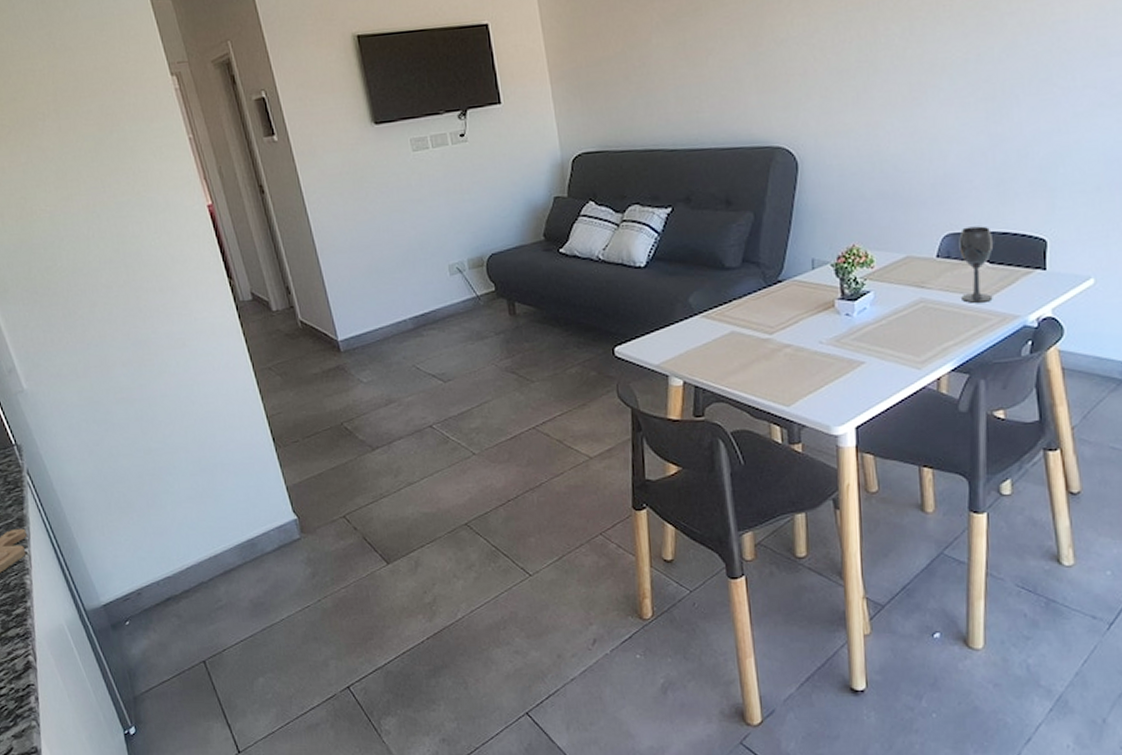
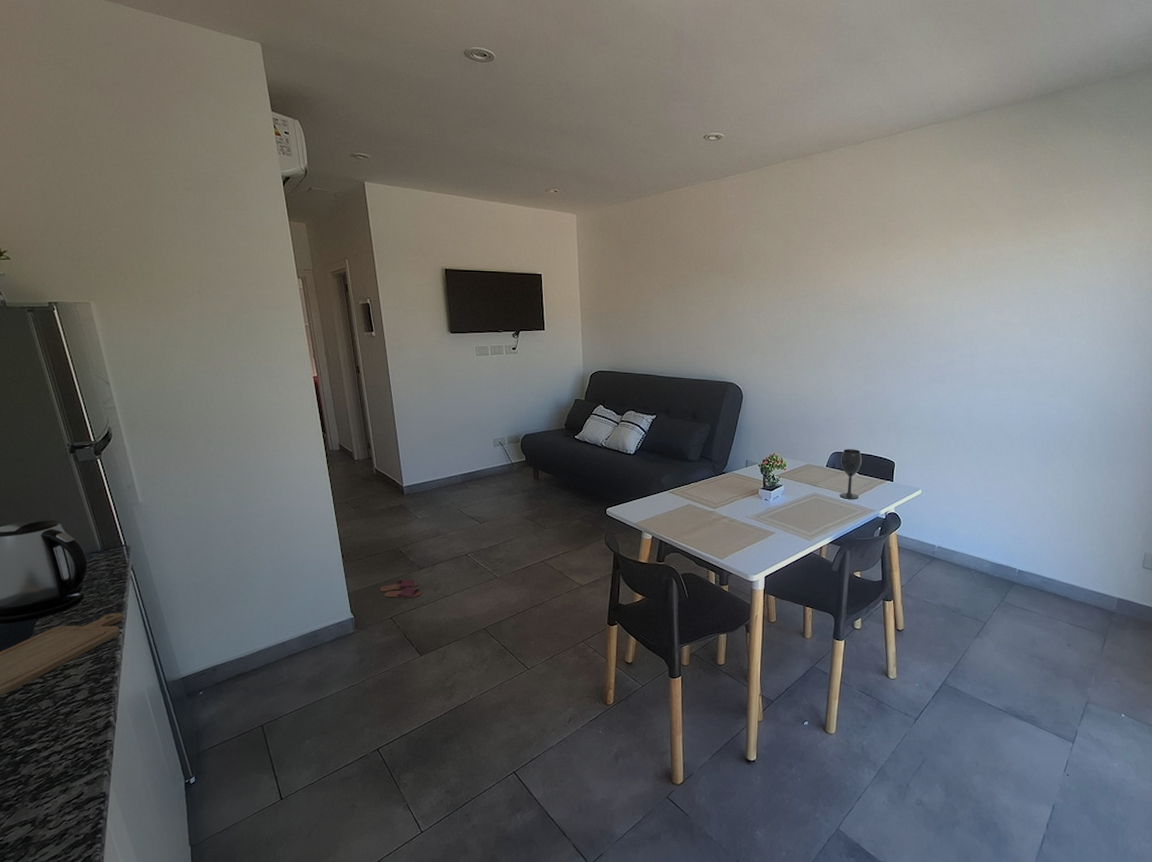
slippers: none [325,463,380,491] -> present [380,579,422,599]

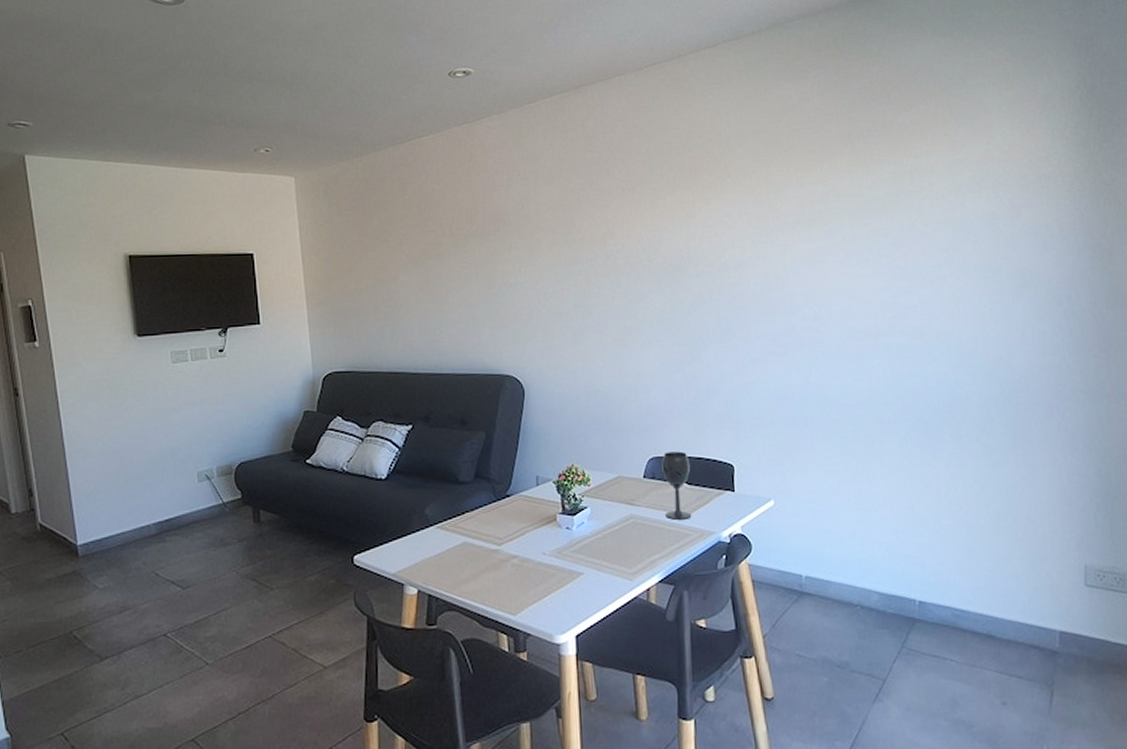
slippers: present [380,579,422,599] -> none [46,675,105,705]

